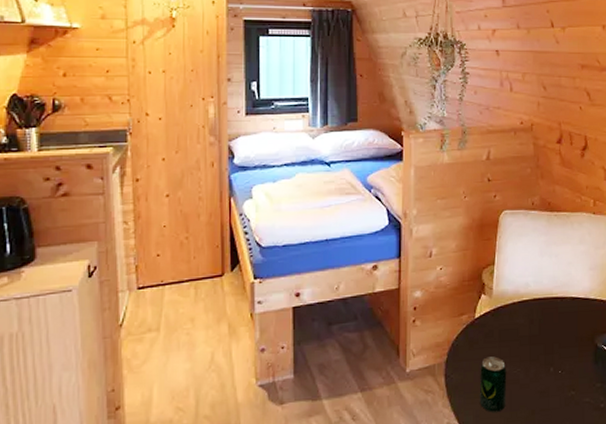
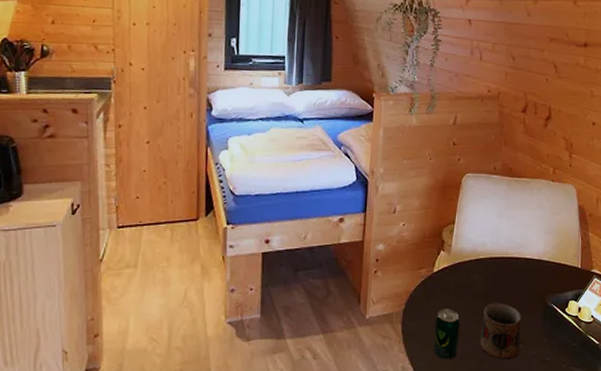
mug: none [529,347,572,409] -> present [480,303,522,360]

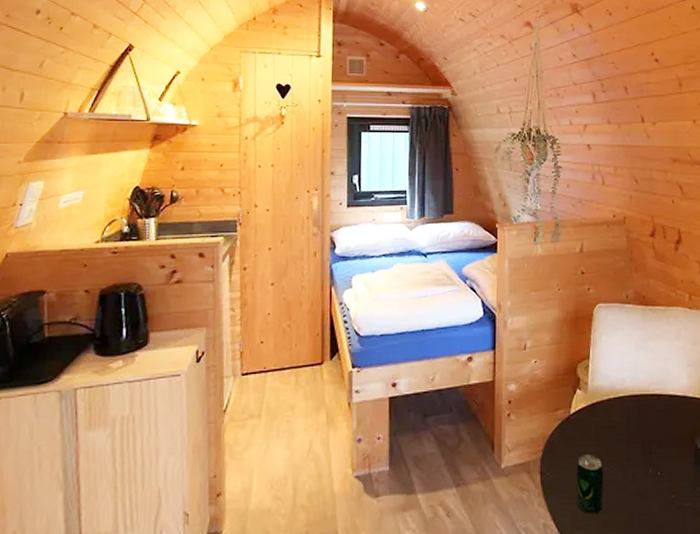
mug: present [480,303,522,360] -> none [627,446,672,513]

